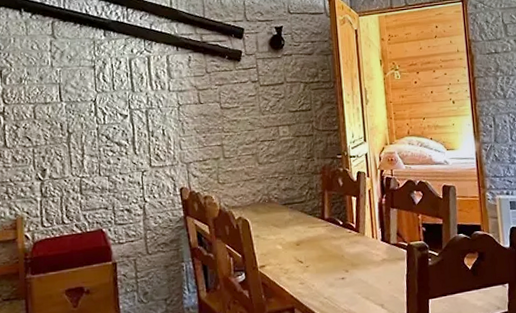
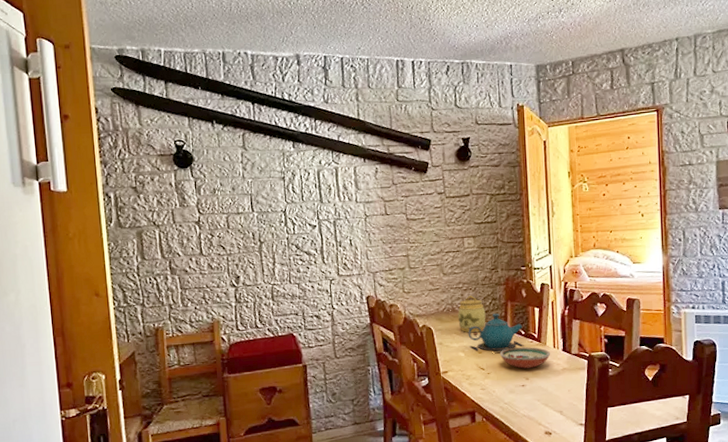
jar: none [274,185,303,224] -> present [458,295,486,333]
teapot: none [285,203,342,245] -> present [468,313,524,353]
decorative bowl: none [318,237,370,261] -> present [500,347,551,369]

